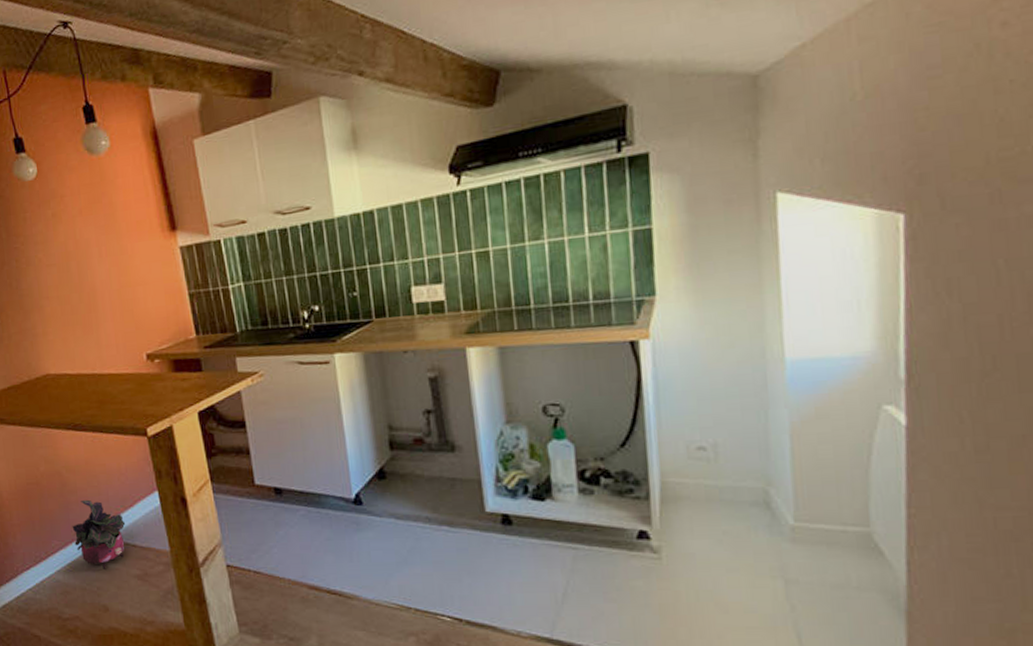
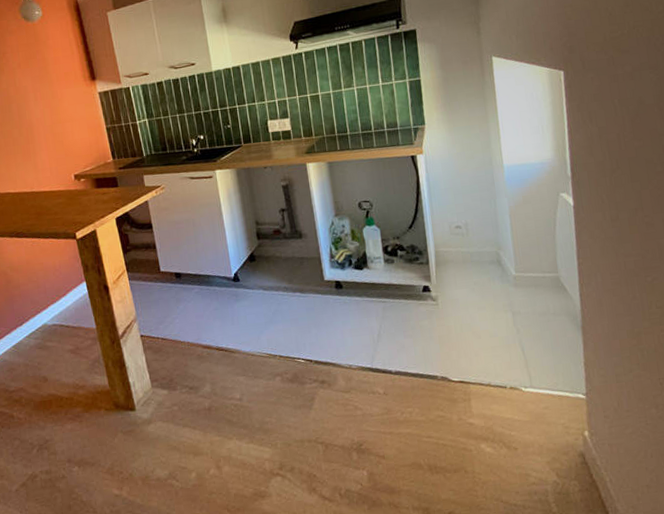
potted plant: present [72,499,126,569] -> none [16,292,60,348]

